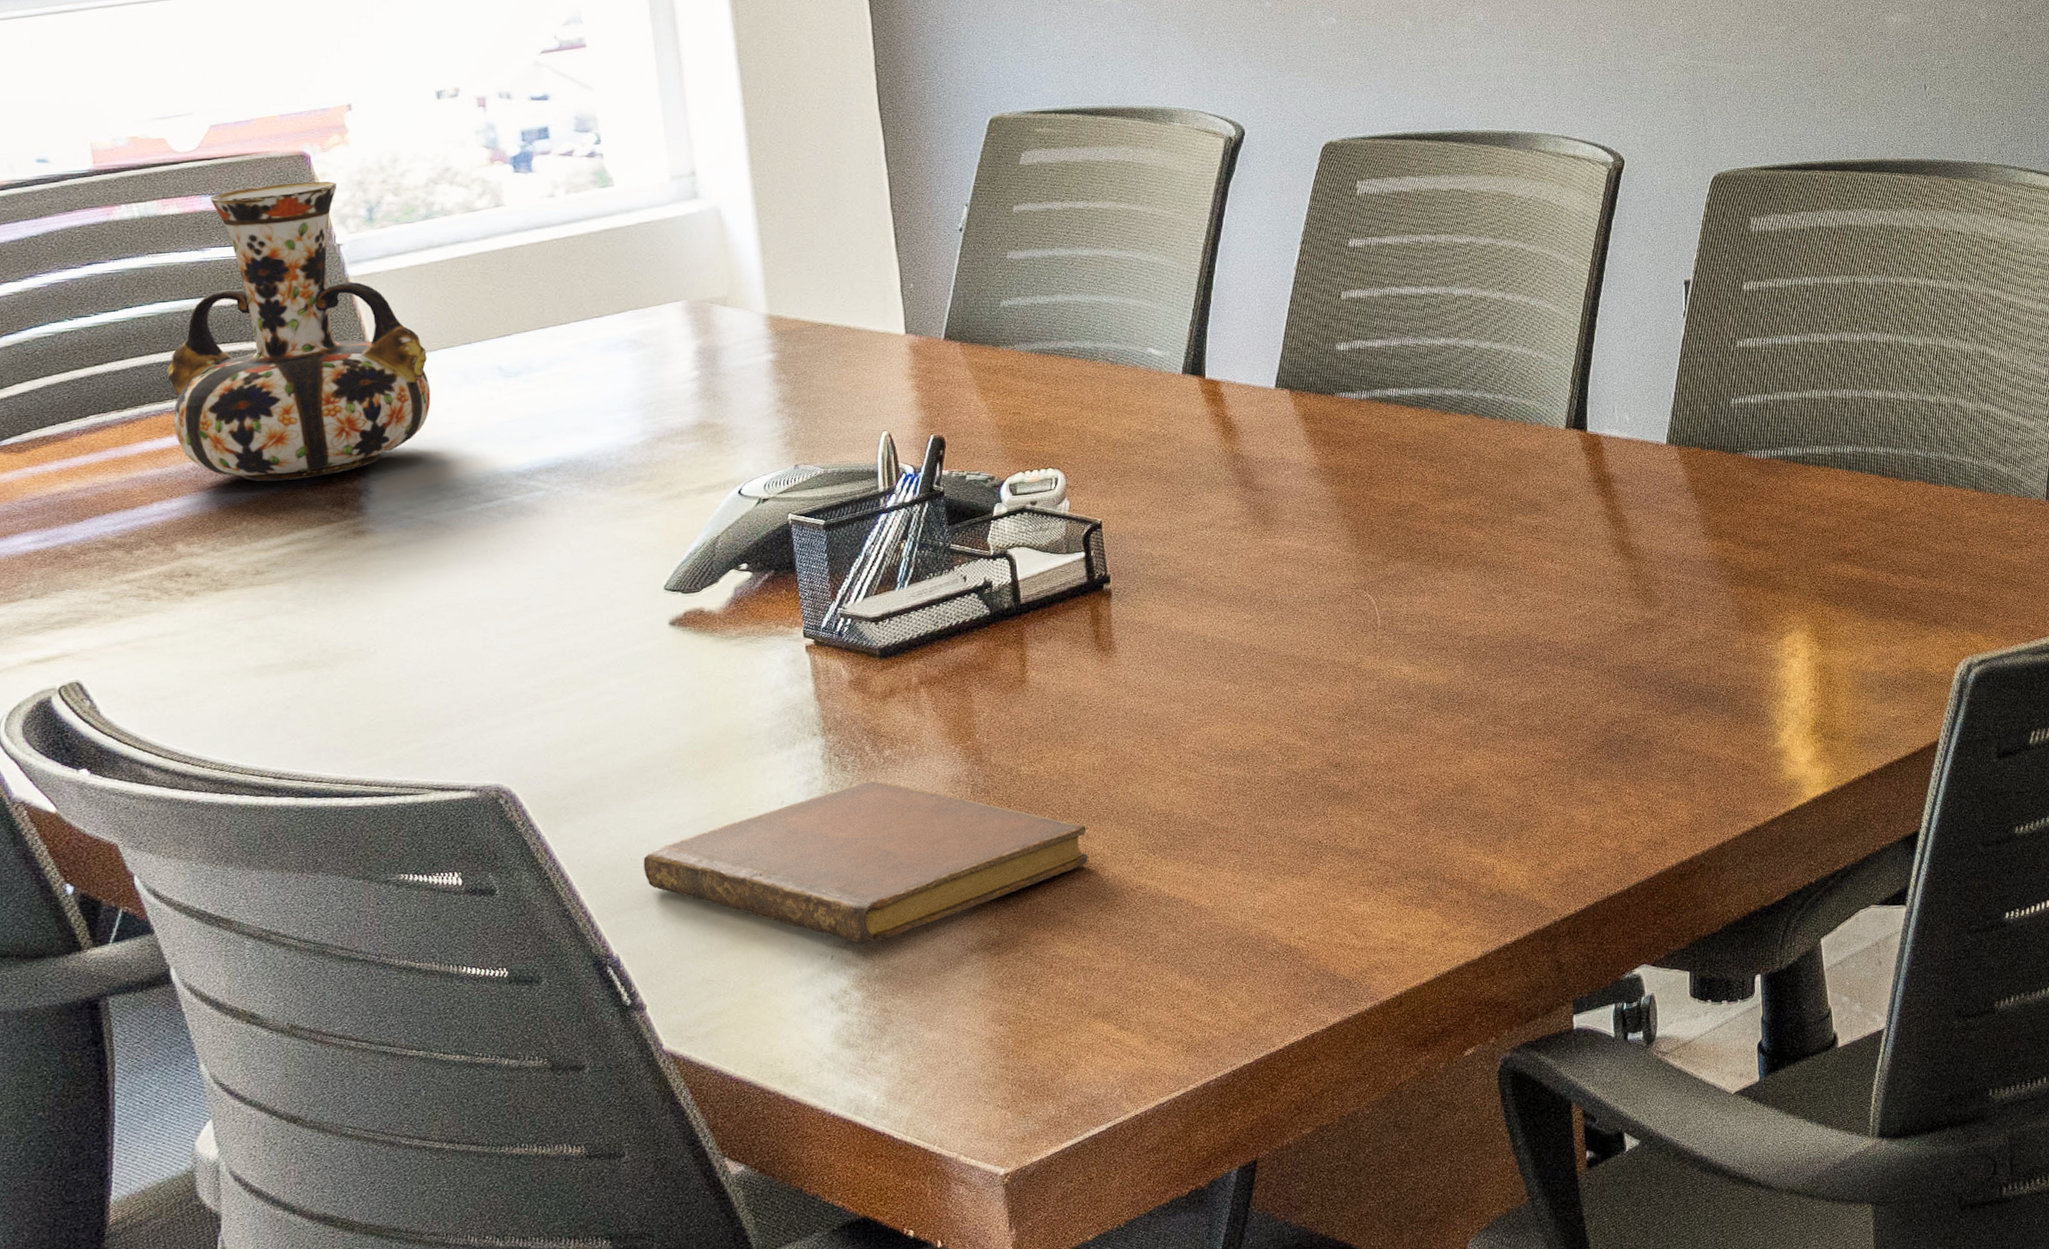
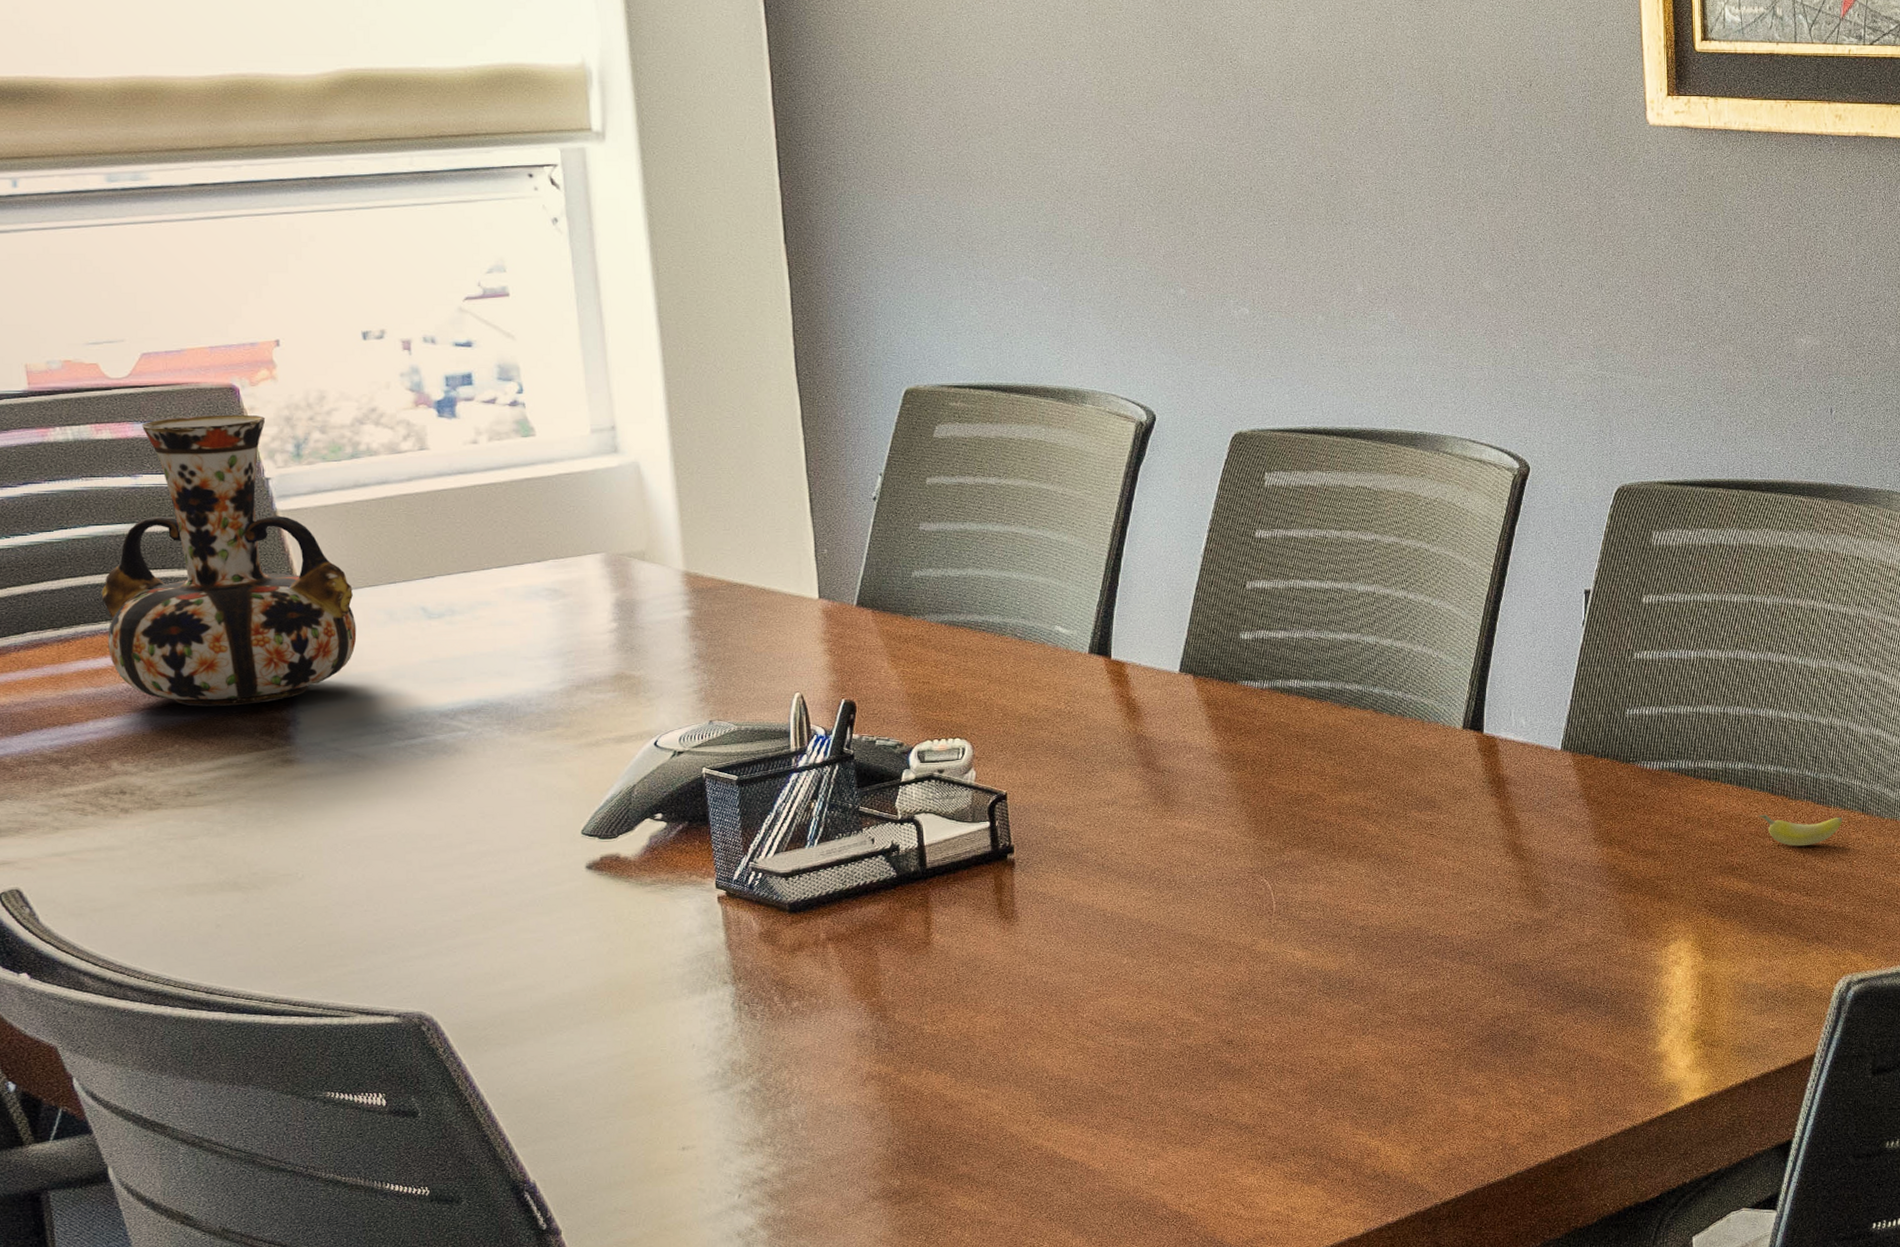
notebook: present [643,781,1088,944] -> none [559,1031,987,1185]
fruit: none [1869,495,1956,528] -> present [1758,814,1843,847]

